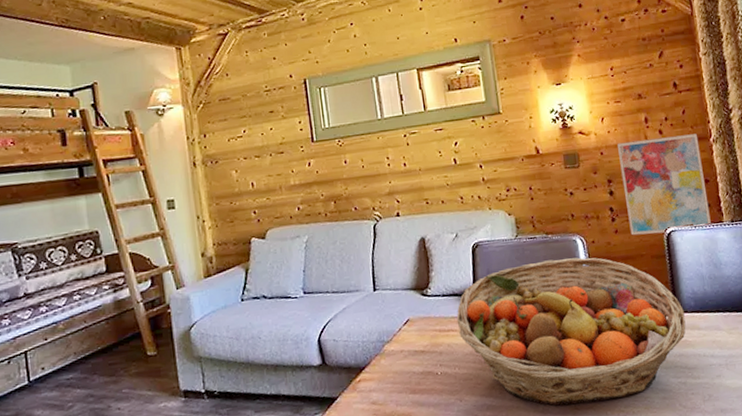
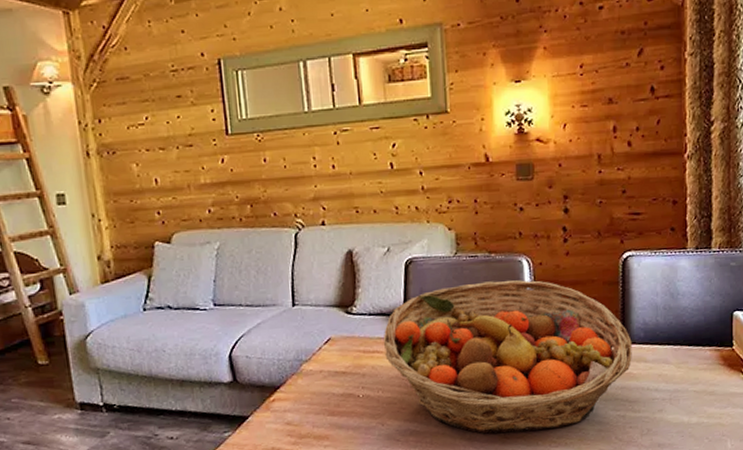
wall art: present [617,134,711,236] -> none [579,148,673,259]

